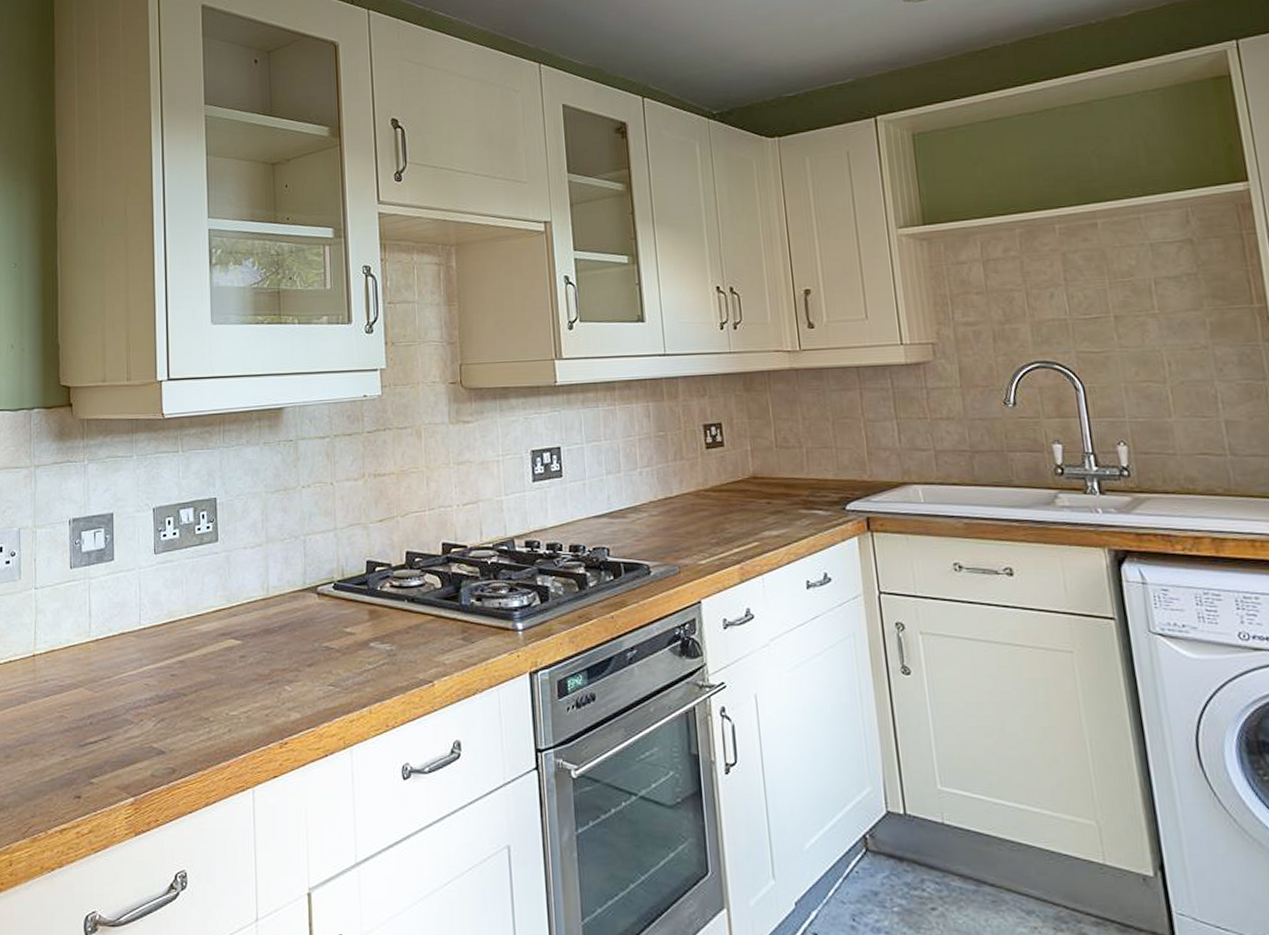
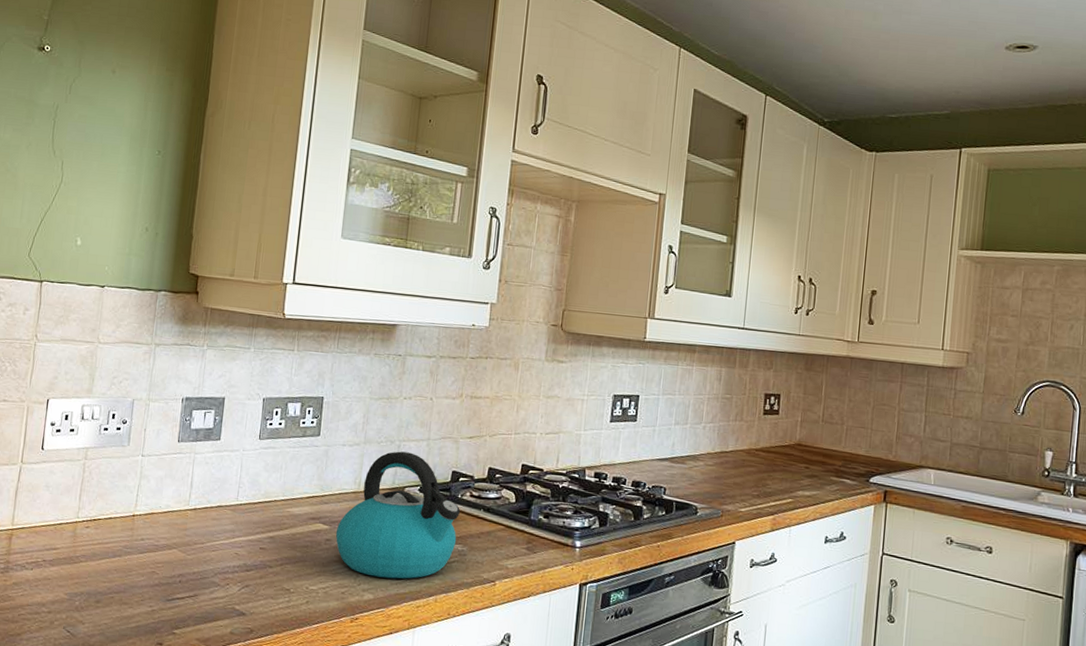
kettle: none [249,546,383,692] -> present [335,451,461,579]

